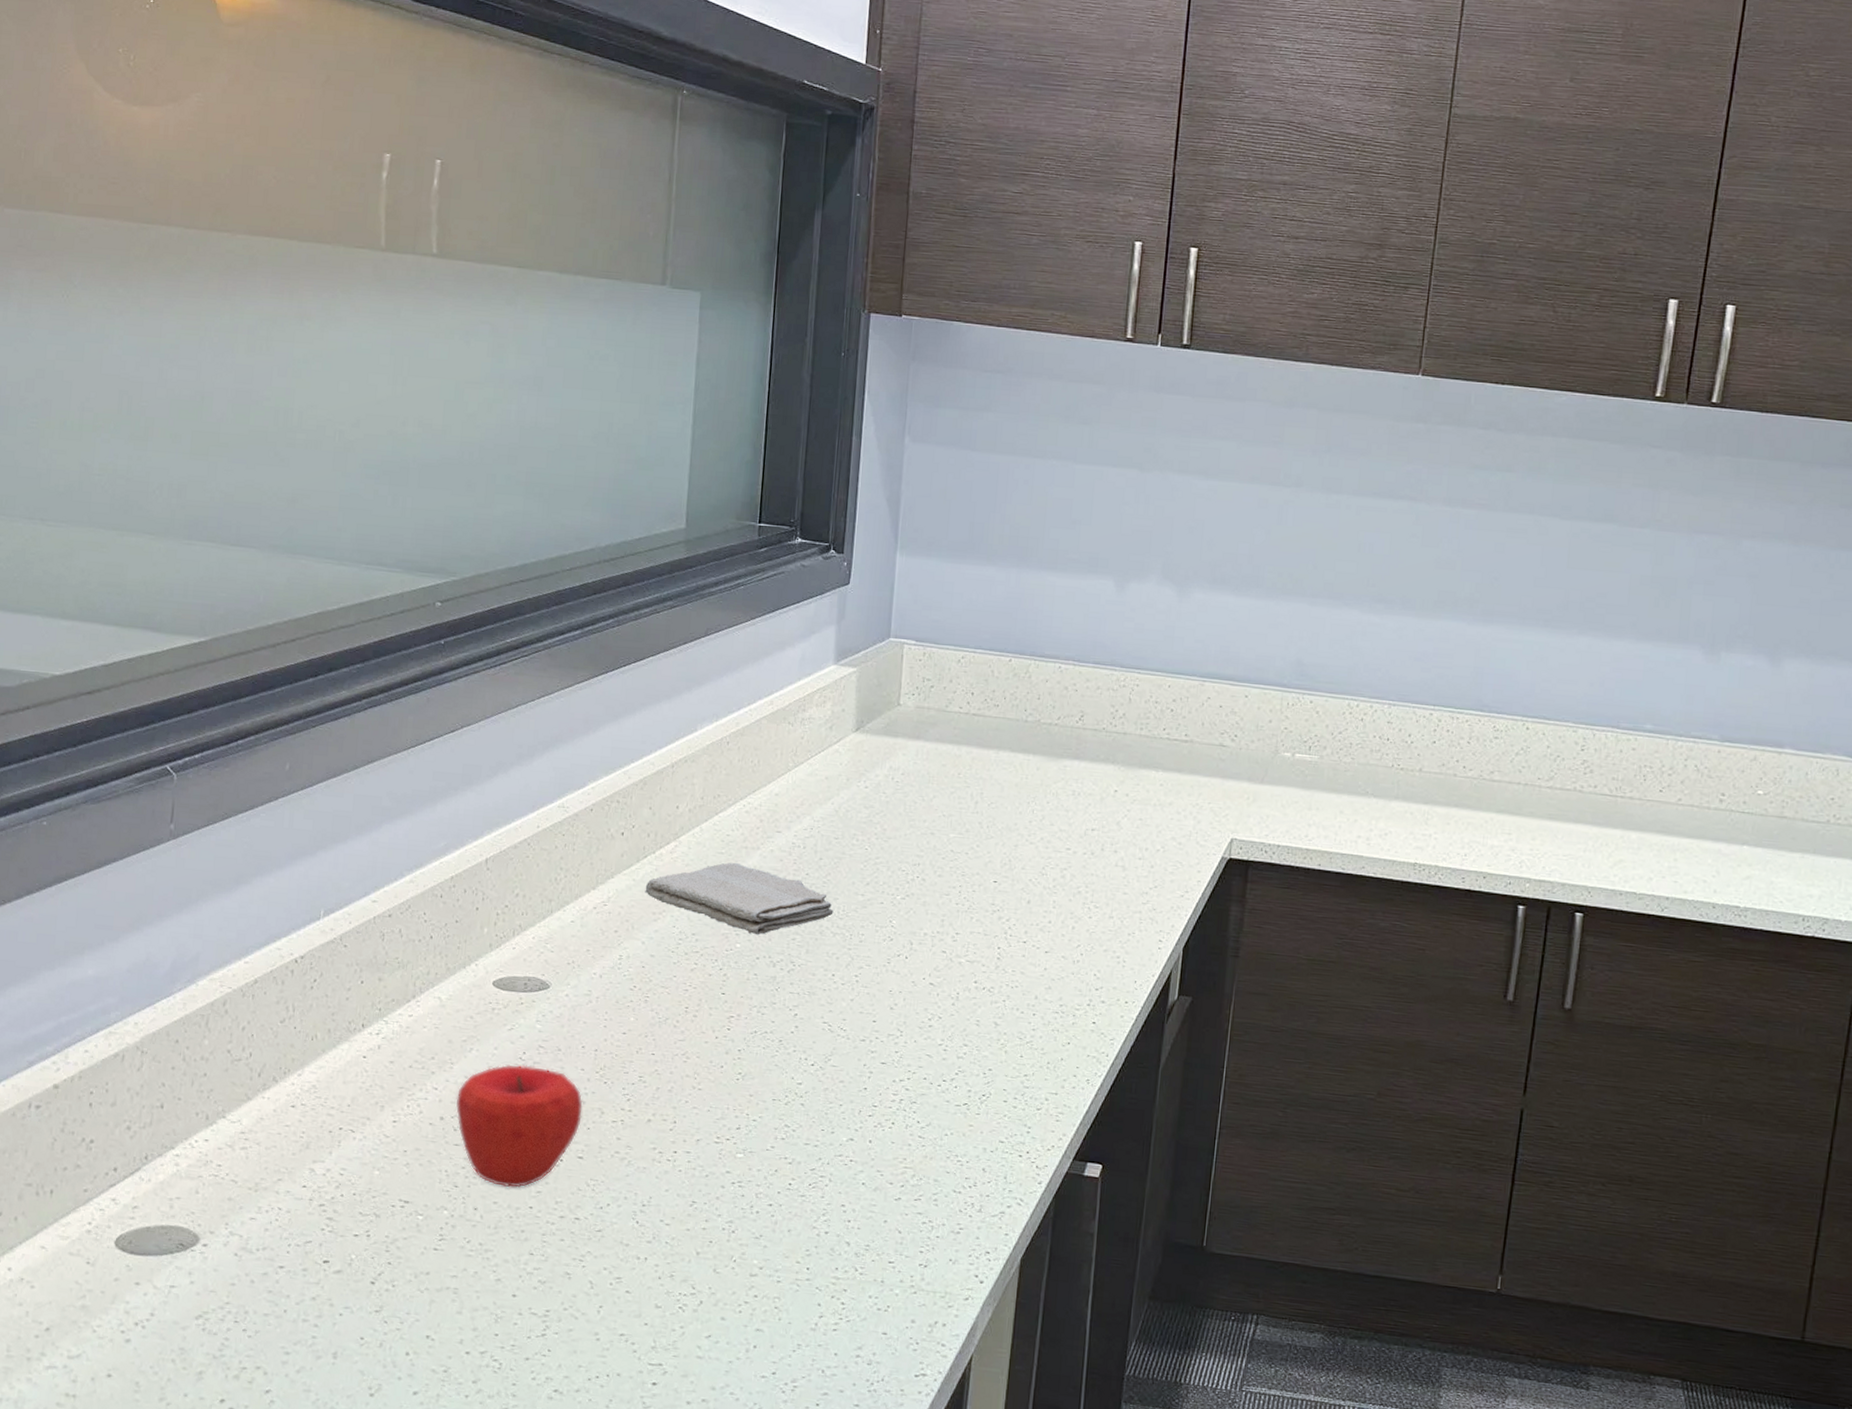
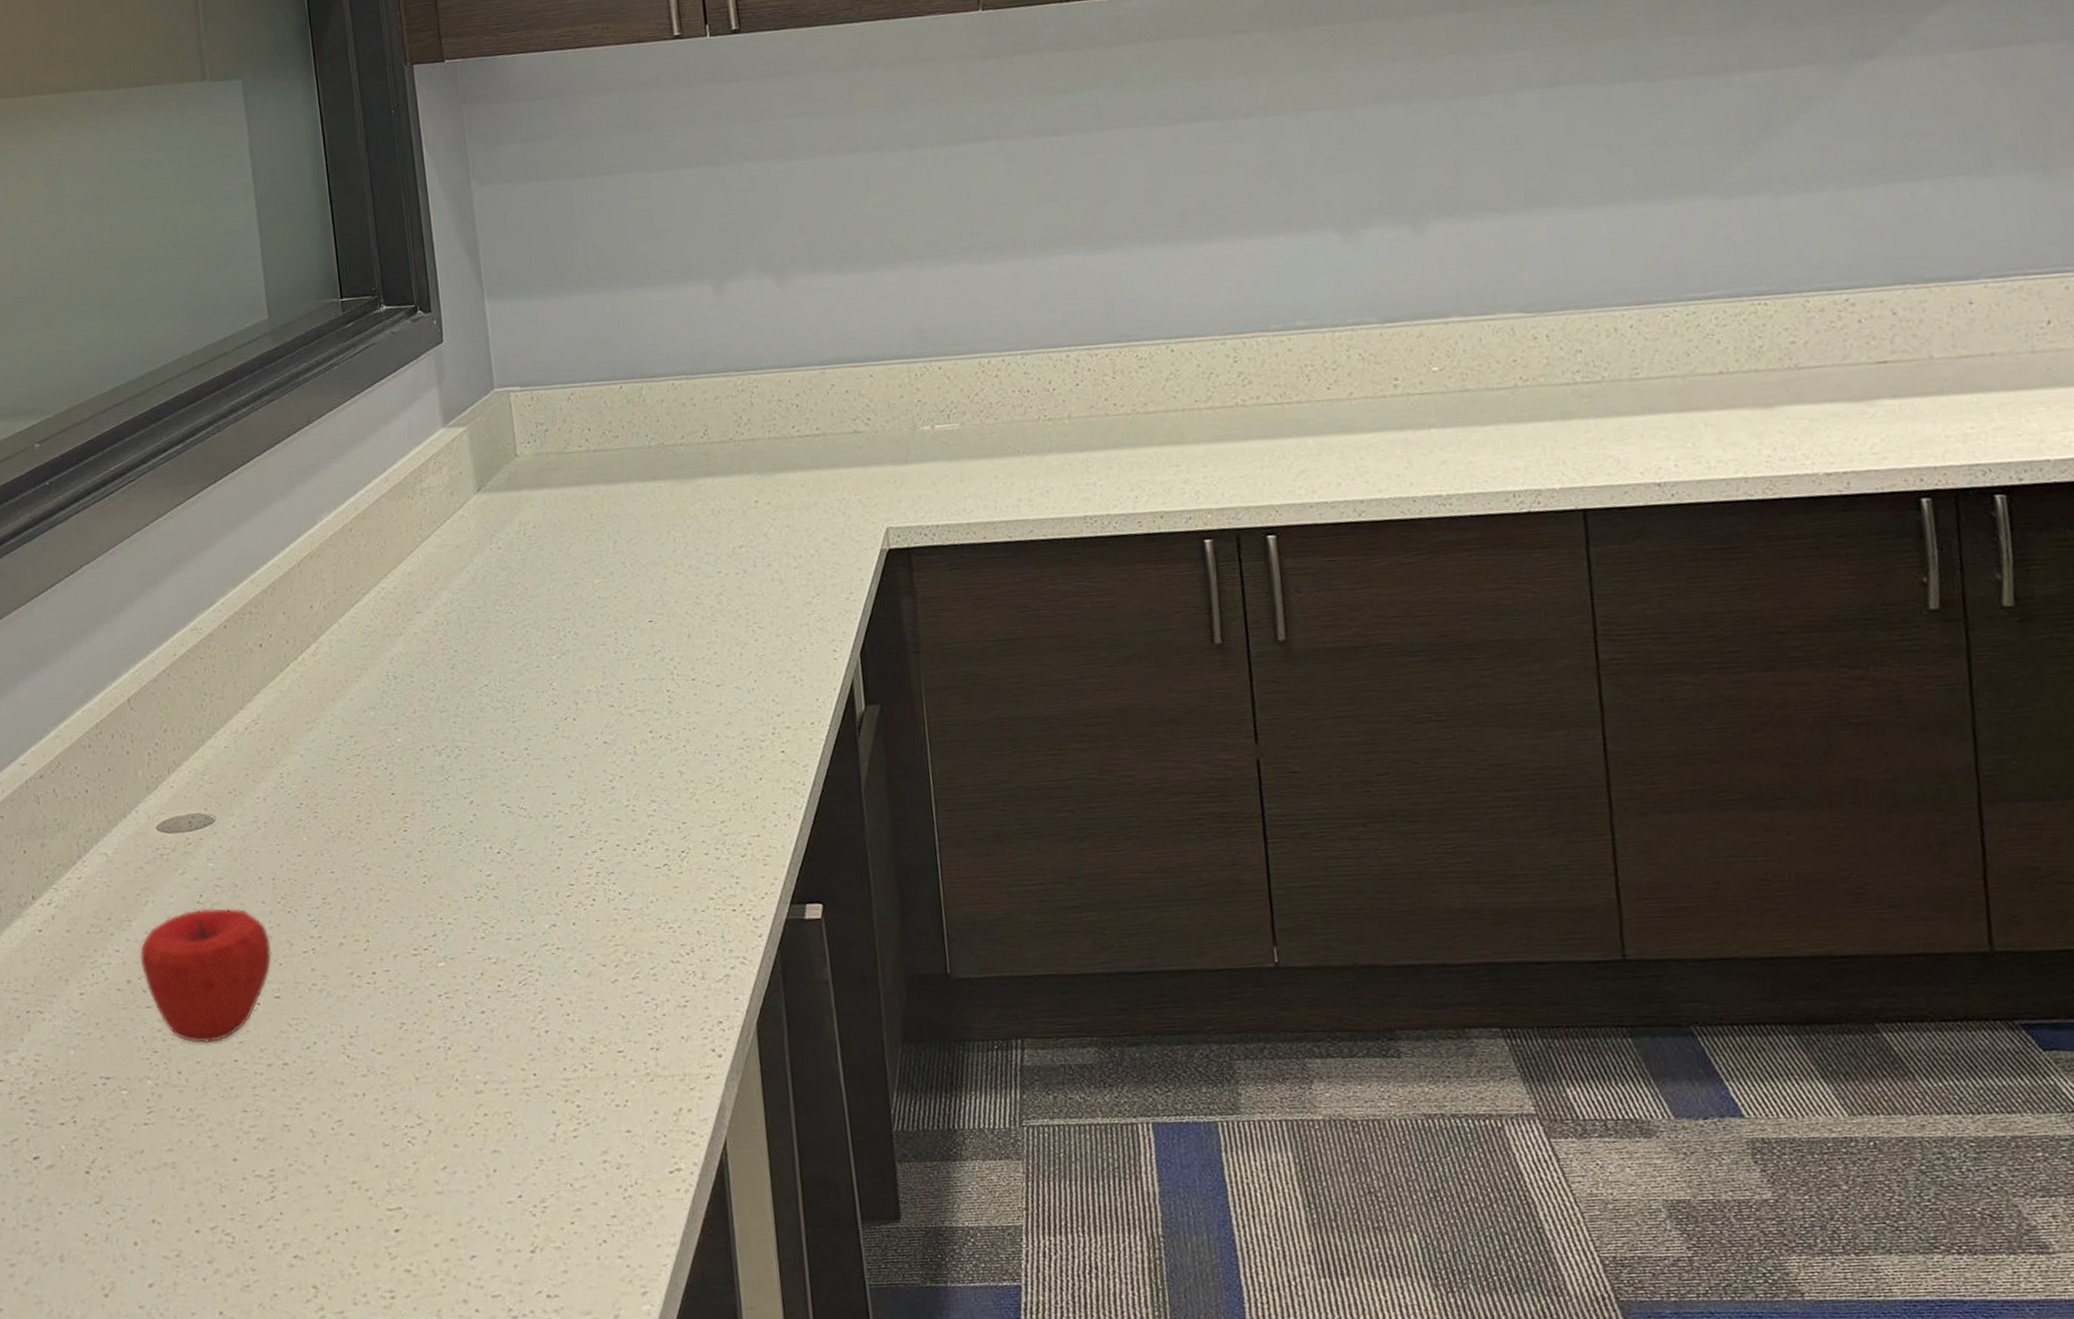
washcloth: present [645,862,834,935] -> none [293,653,490,726]

